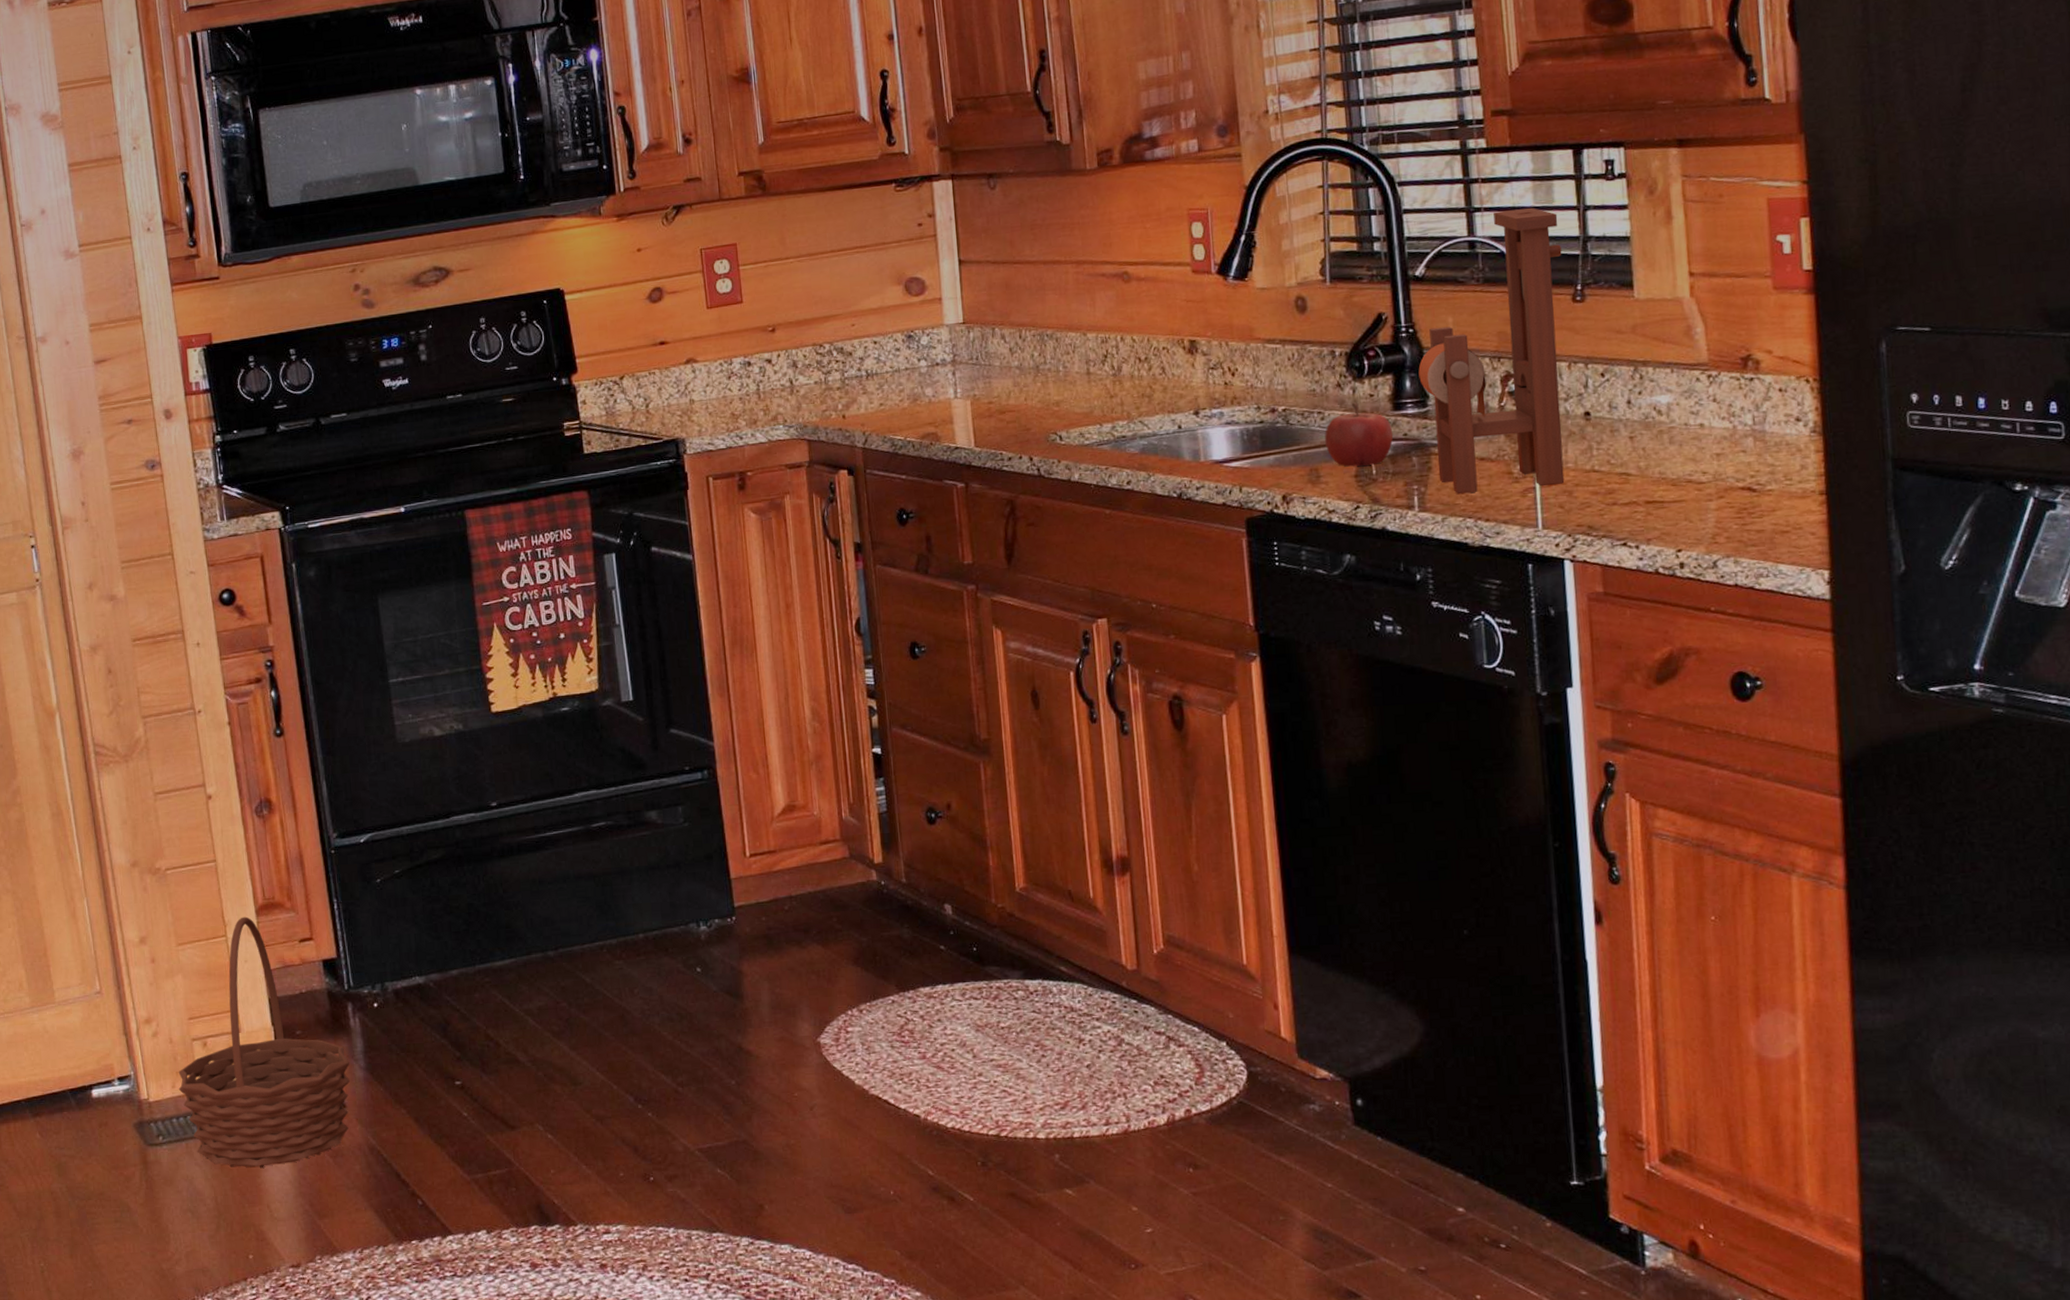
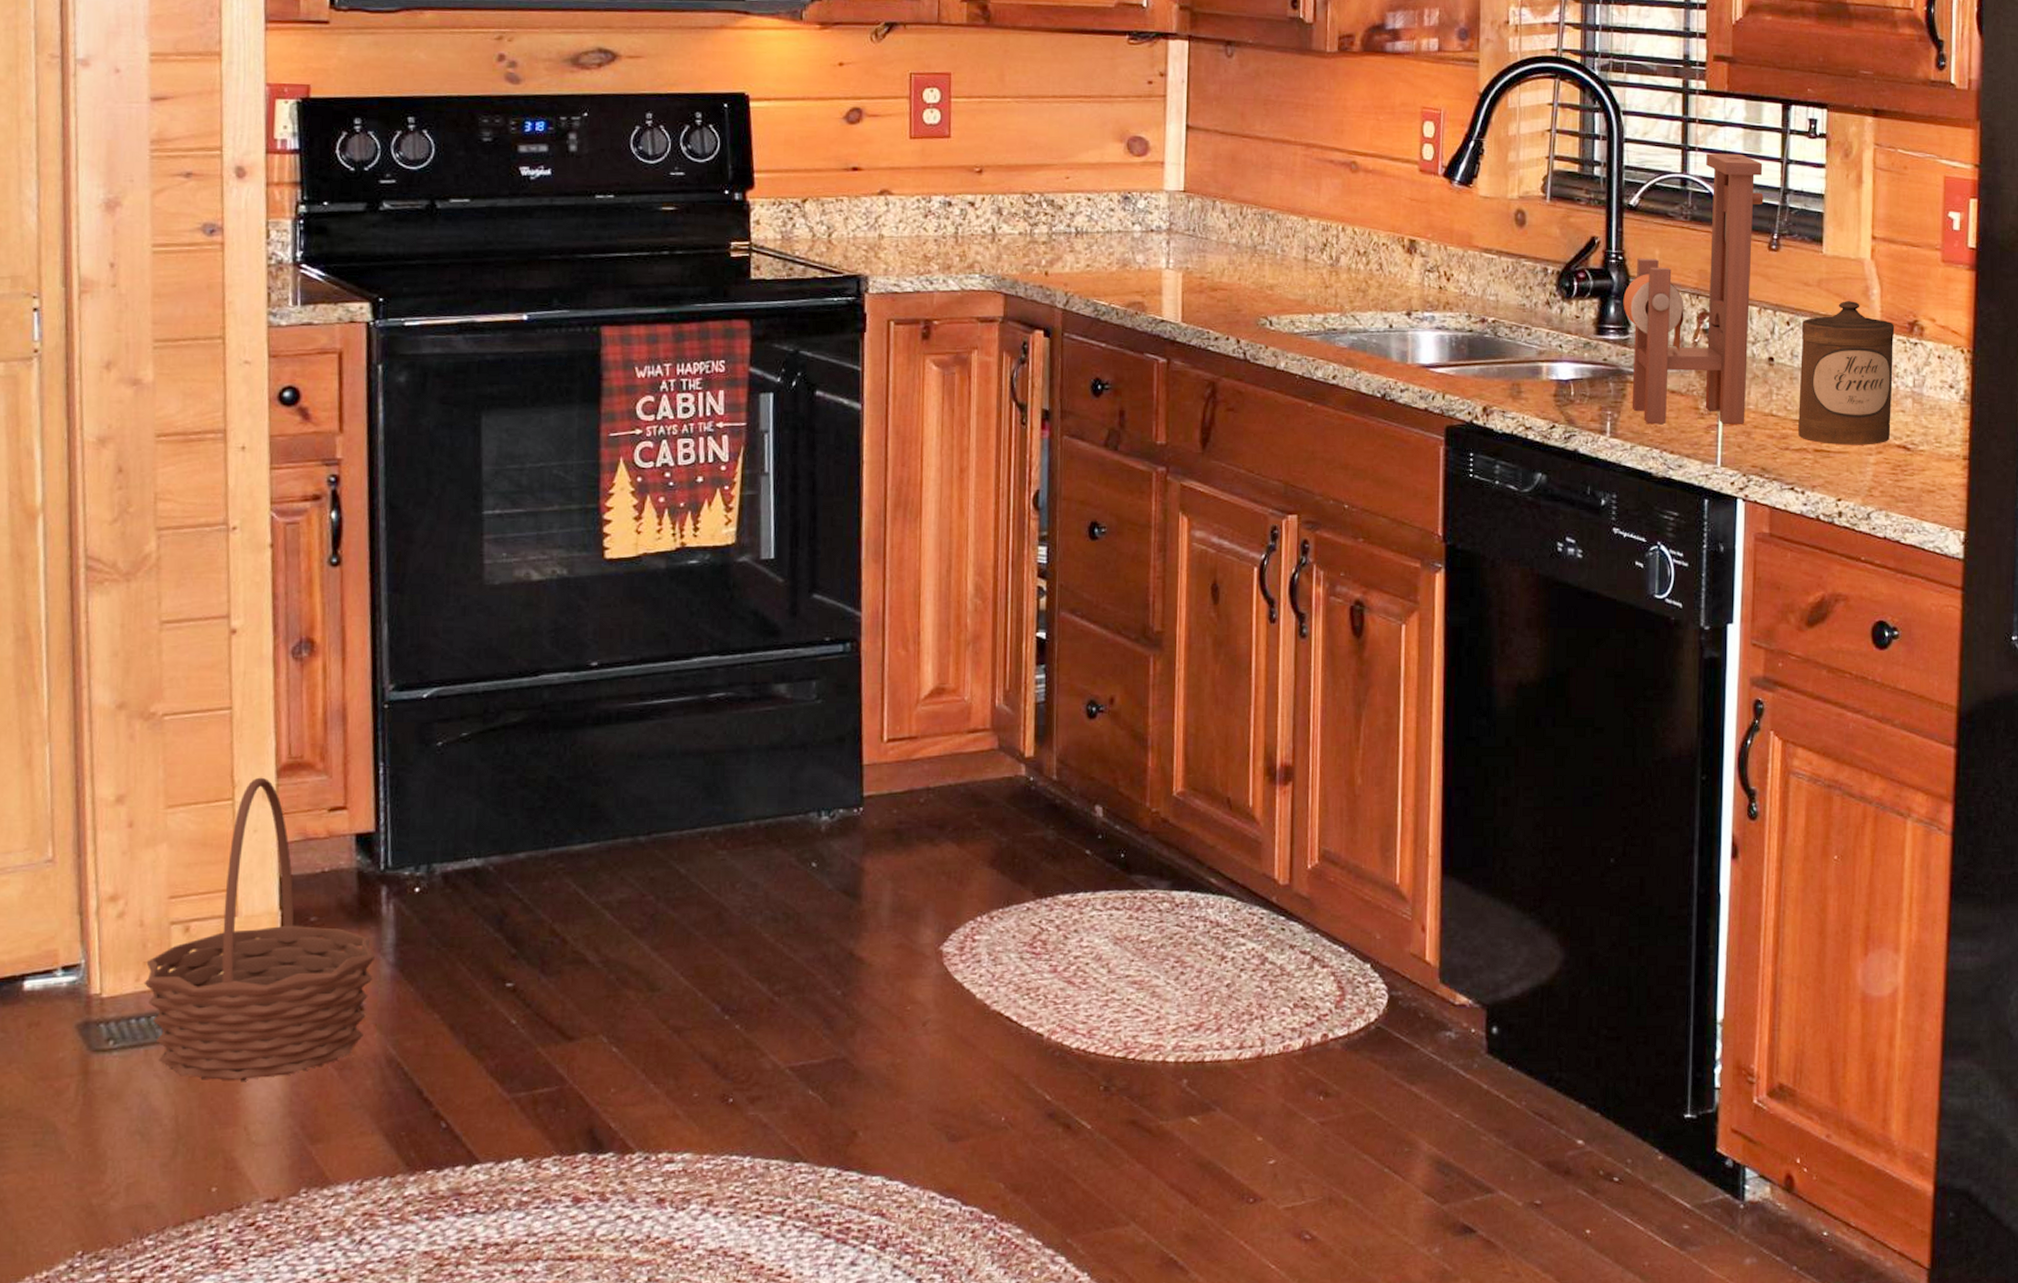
fruit: present [1325,402,1394,467] -> none [1529,322,1594,386]
canister: none [1618,343,1732,495] -> present [1798,301,1895,445]

